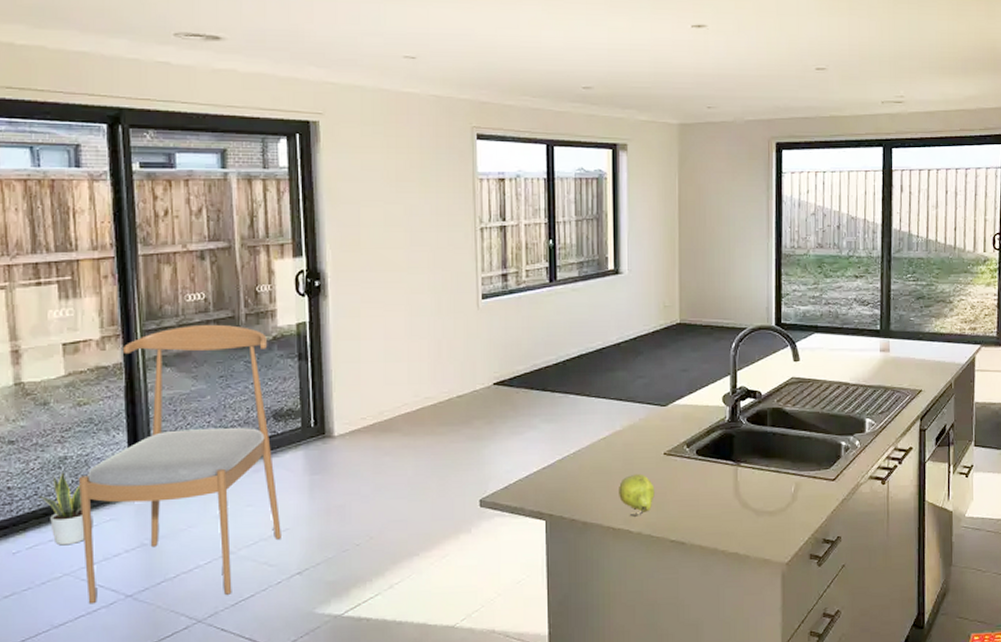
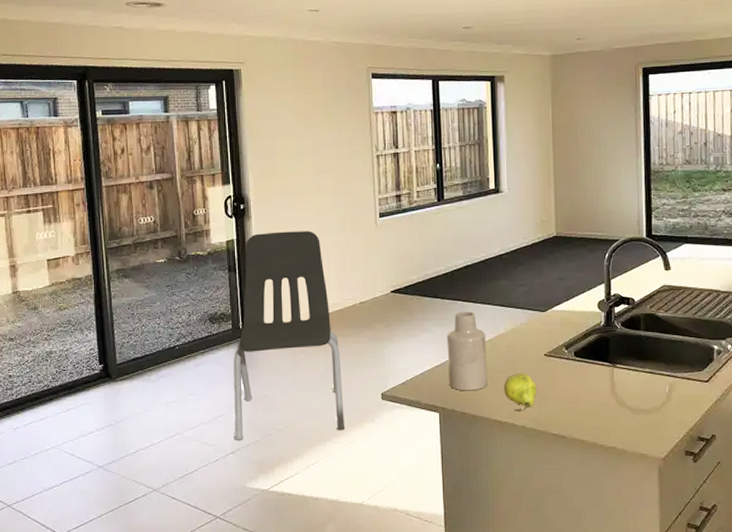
potted plant: present [38,471,85,546] -> none [31,363,67,424]
dining chair: present [78,324,281,605] -> none [60,242,218,473]
dining chair: none [302,313,437,559] -> present [233,231,346,440]
vase: none [556,406,601,496] -> present [446,311,488,391]

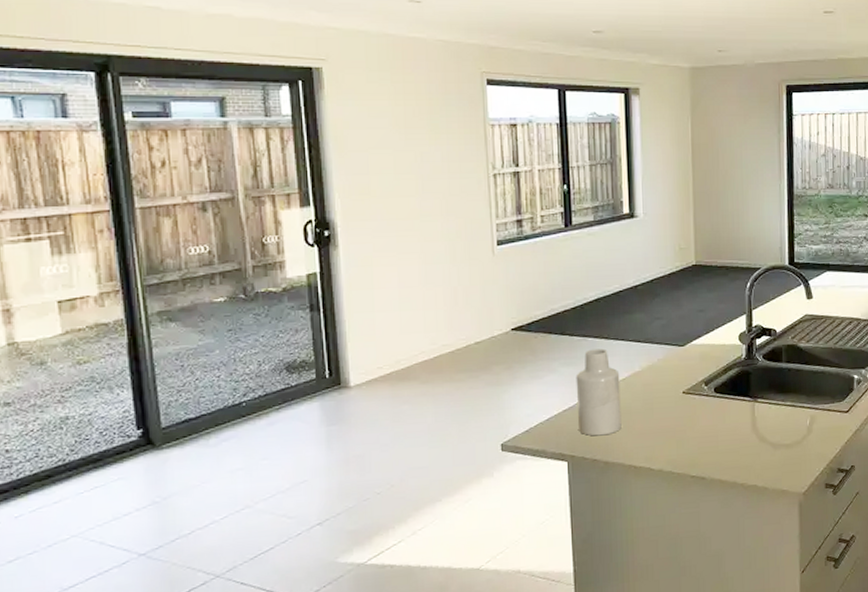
dining chair: present [233,231,346,440] -> none [318,261,459,509]
fruit: present [504,372,537,412] -> none [639,412,675,455]

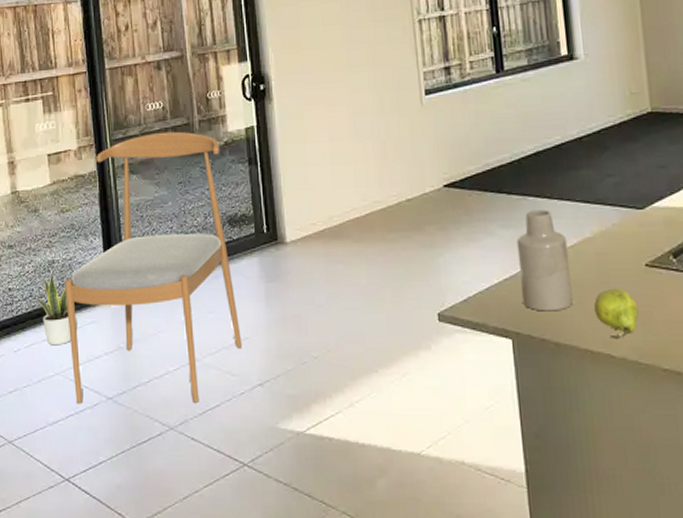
potted plant: none [39,431,93,507] -> present [32,274,72,346]
dining chair: none [81,277,299,565] -> present [64,131,242,404]
fruit: none [639,412,675,455] -> present [594,288,639,339]

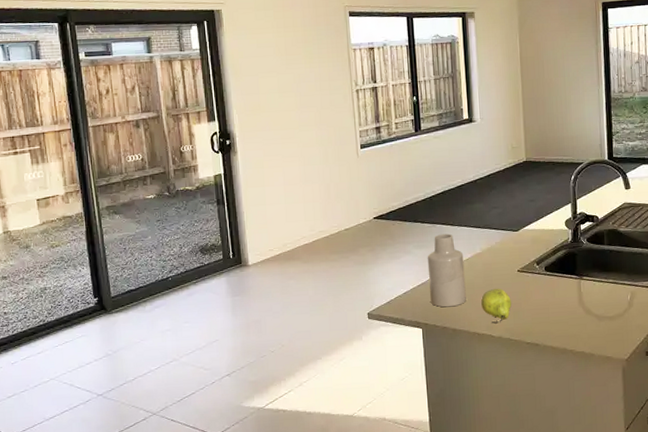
potted plant: present [32,274,72,346] -> none [27,299,64,357]
dining chair: present [64,131,242,404] -> none [55,178,213,402]

